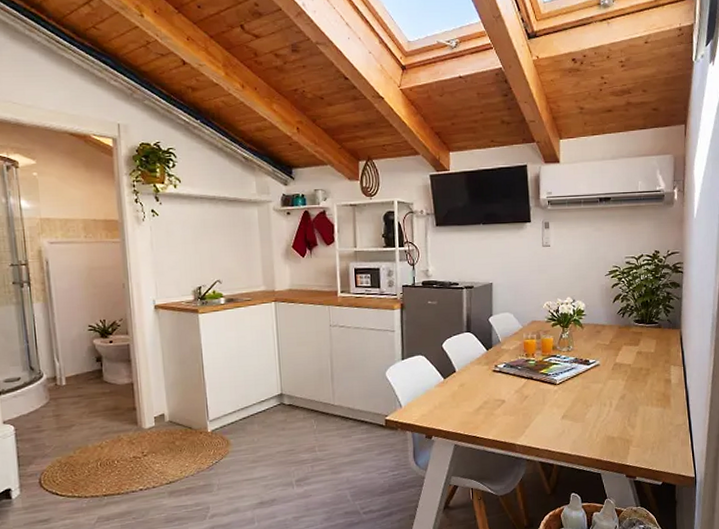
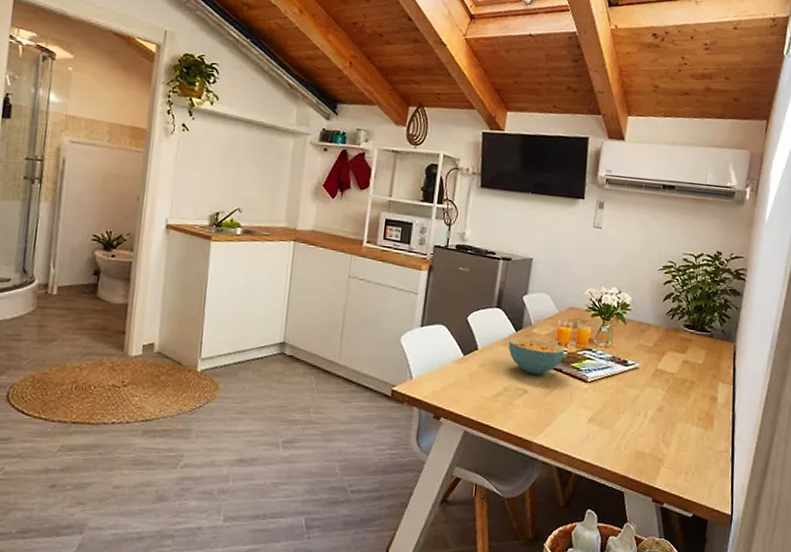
cereal bowl: none [482,353,533,386] -> present [508,337,565,375]

